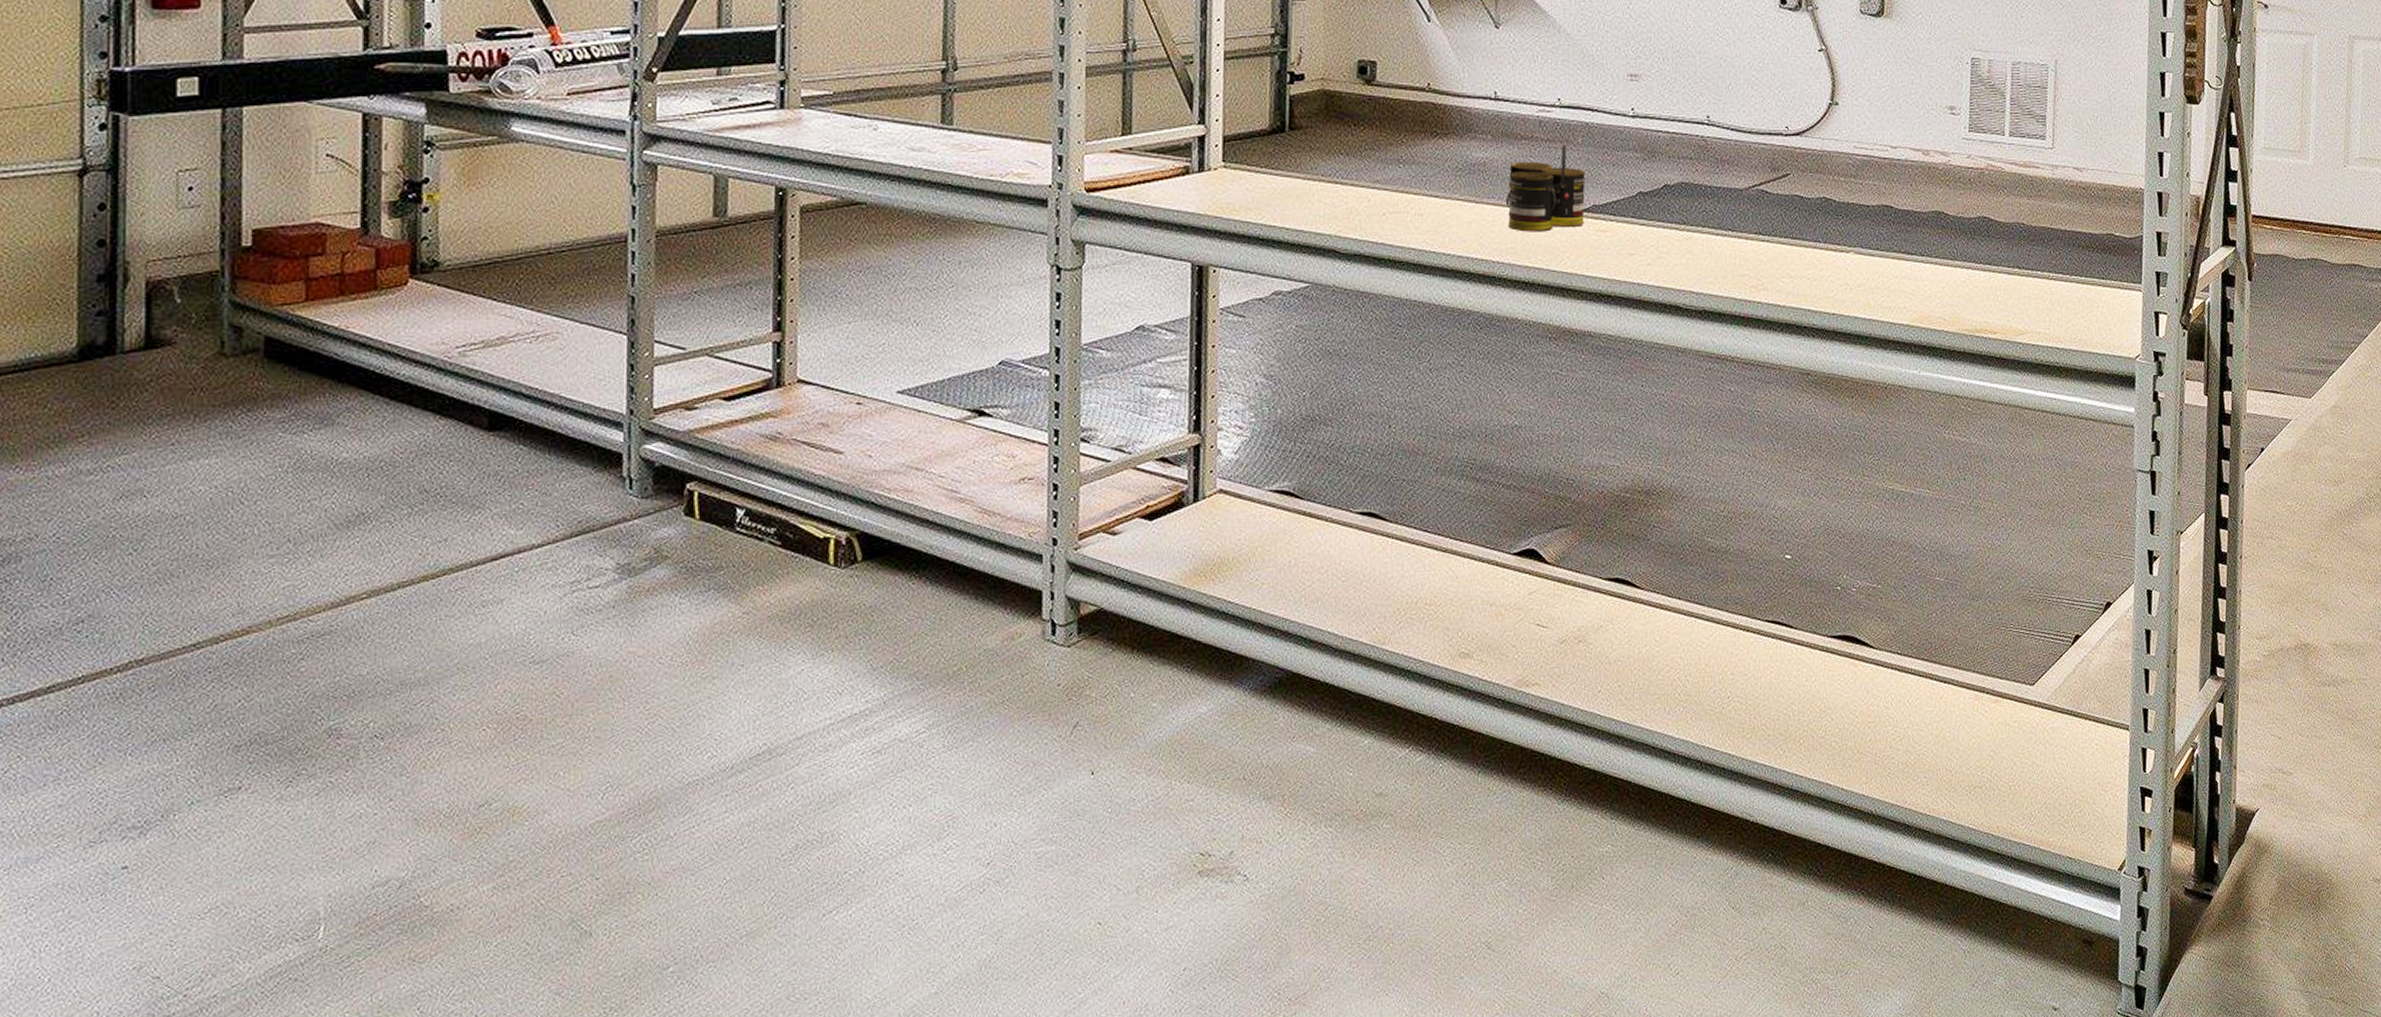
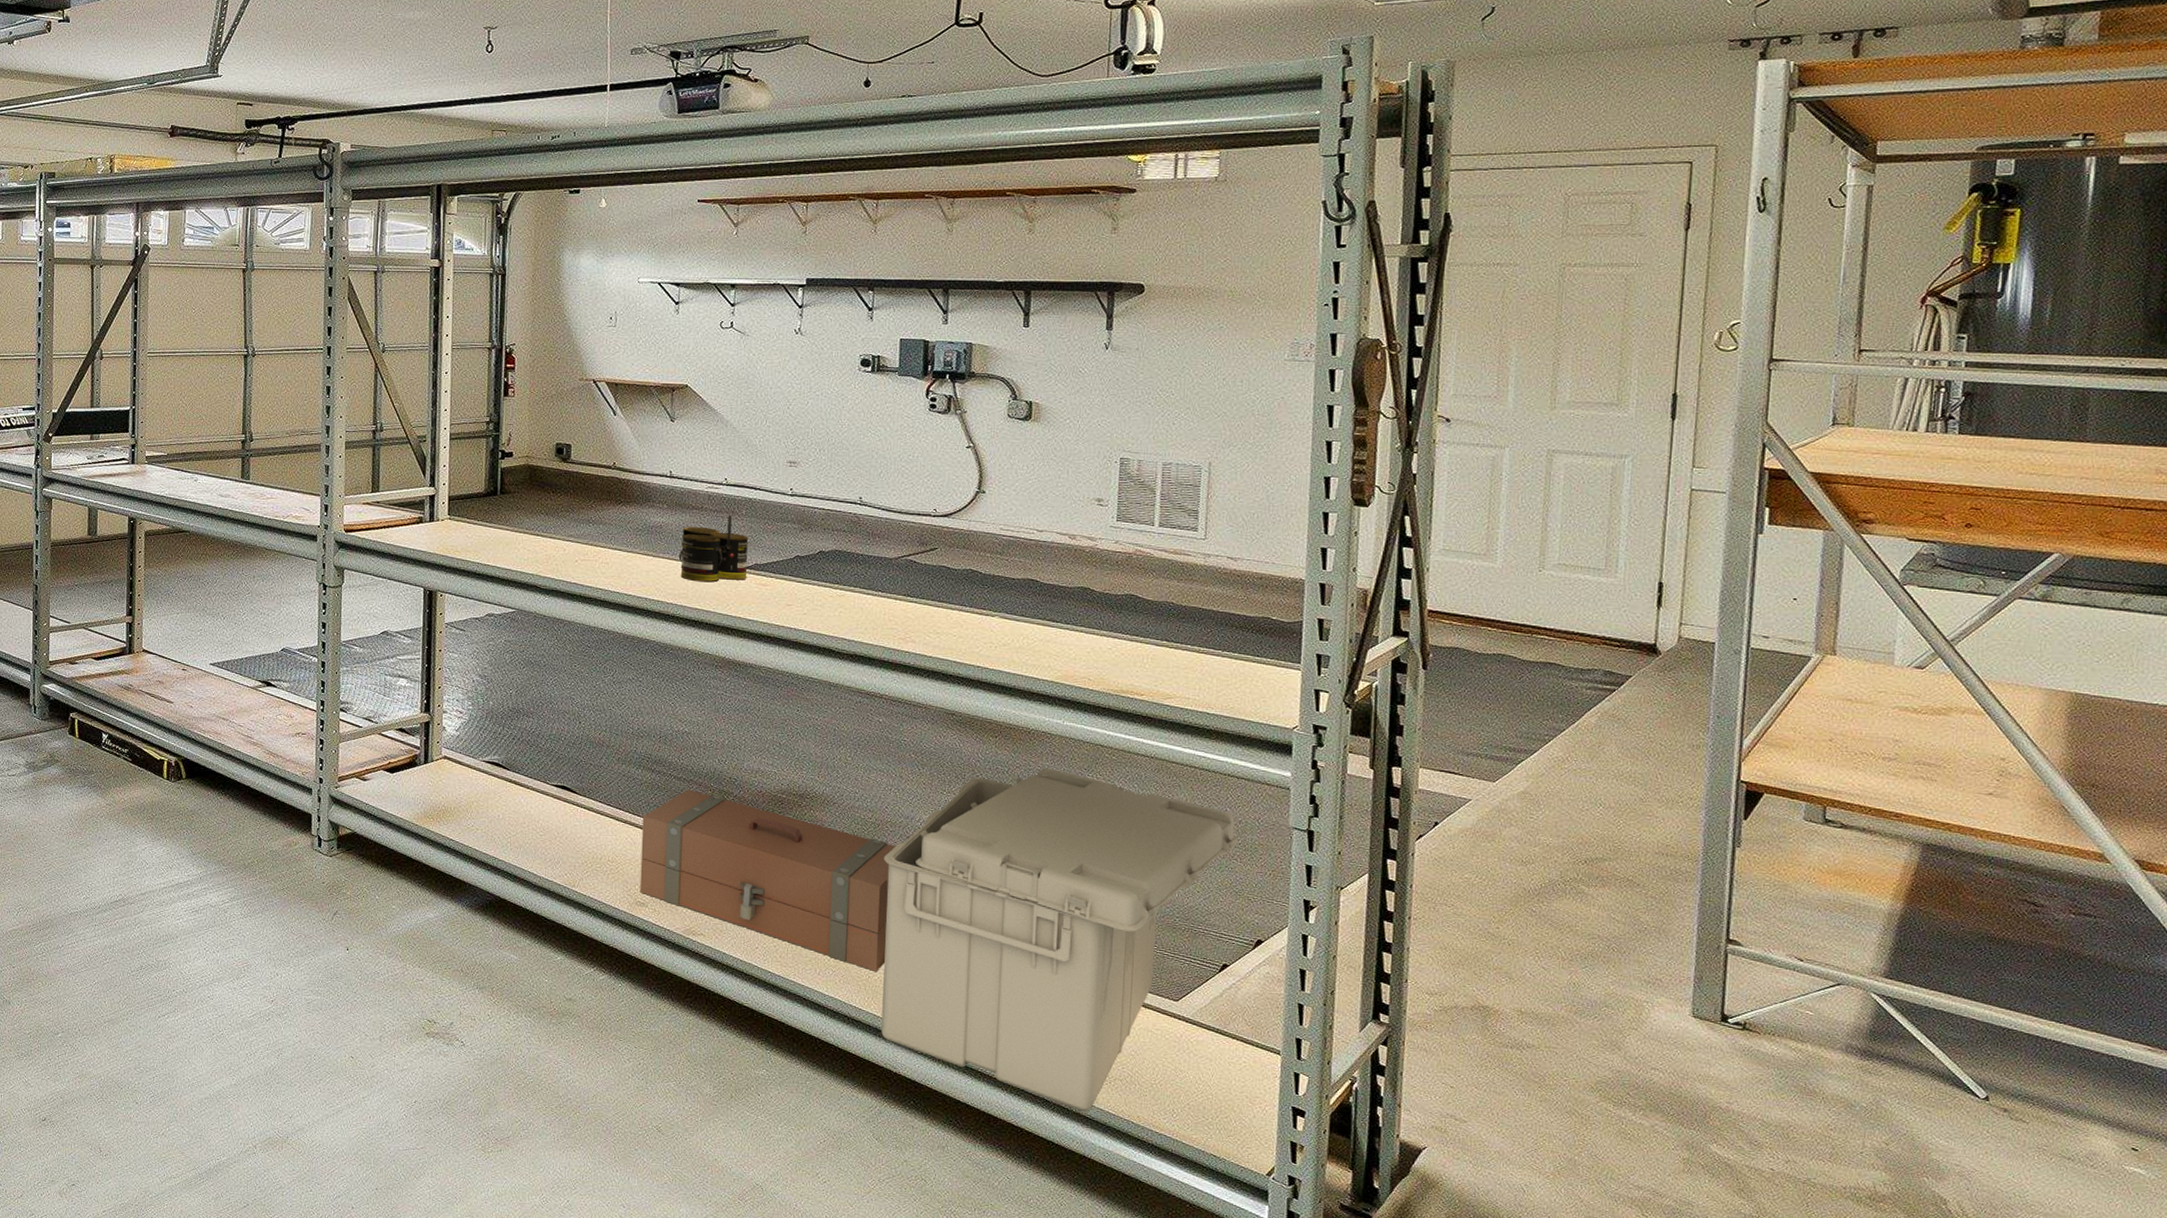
toolbox: none [1463,499,1749,701] -> present [639,789,895,972]
storage box: none [1736,428,2092,832] -> present [881,768,1243,1112]

